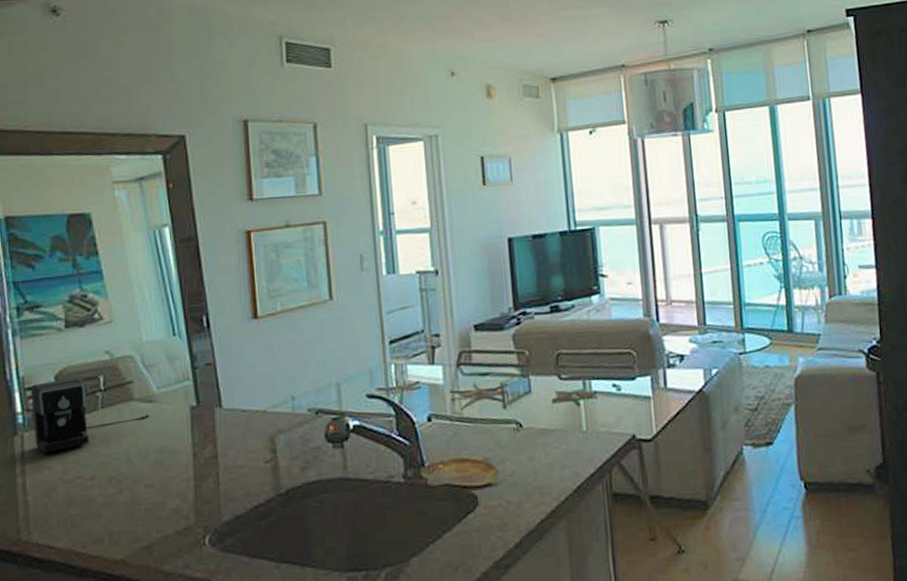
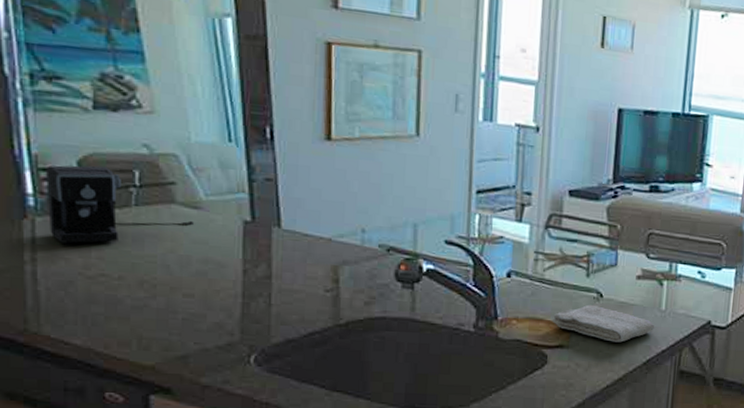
washcloth: none [476,436,580,473] -> present [551,304,655,343]

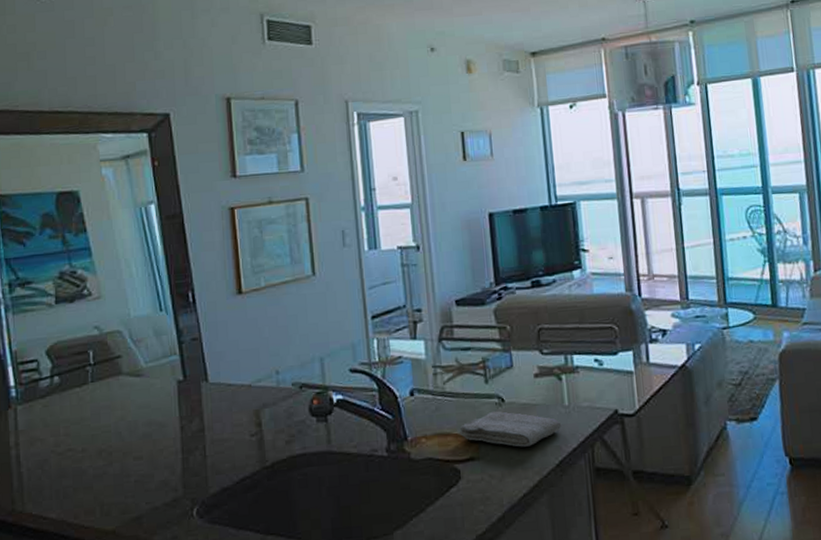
coffee maker: present [46,165,194,244] -> none [24,351,138,426]

